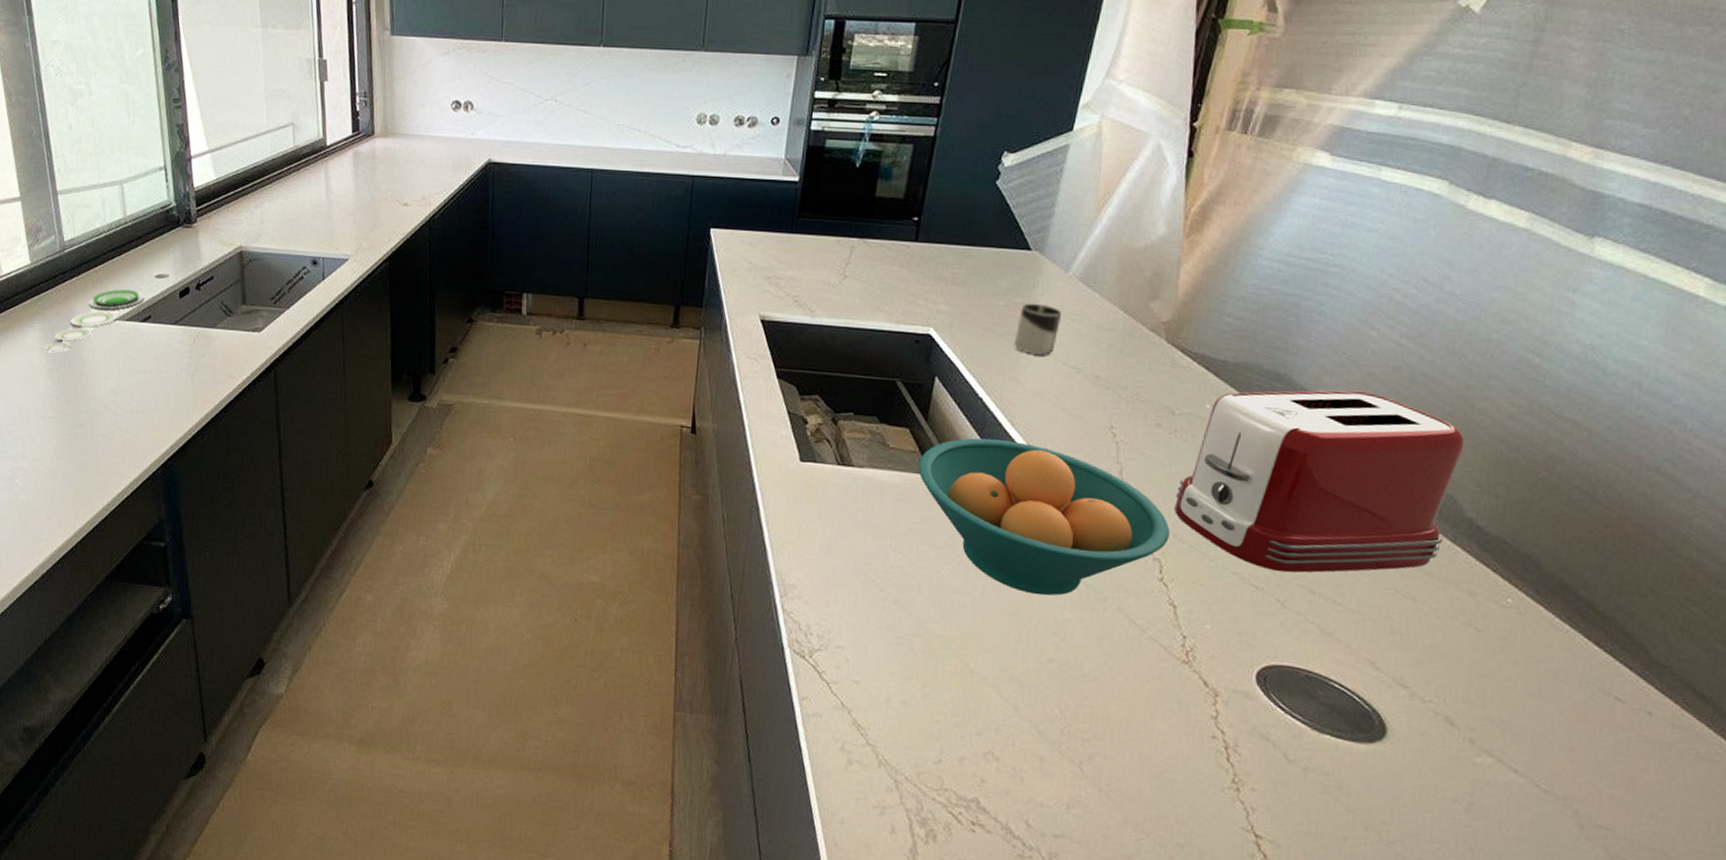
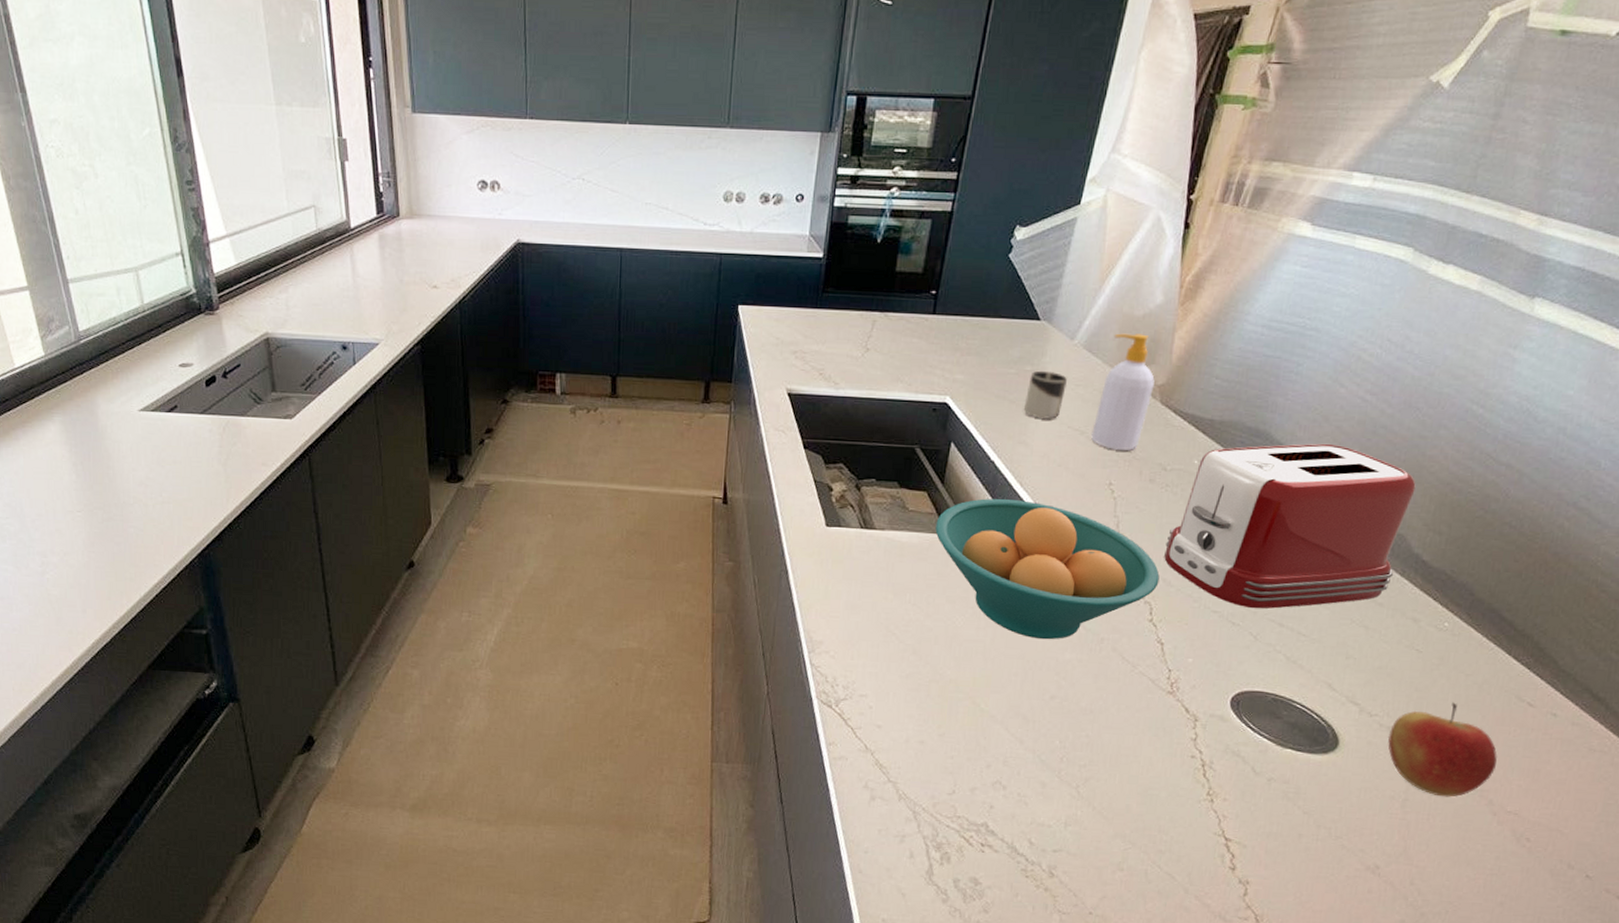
plate: present [44,289,143,352] -> none [66,379,168,445]
soap bottle: none [1089,266,1159,393] -> present [1091,333,1155,452]
apple: none [1445,691,1581,804] -> present [1387,702,1497,797]

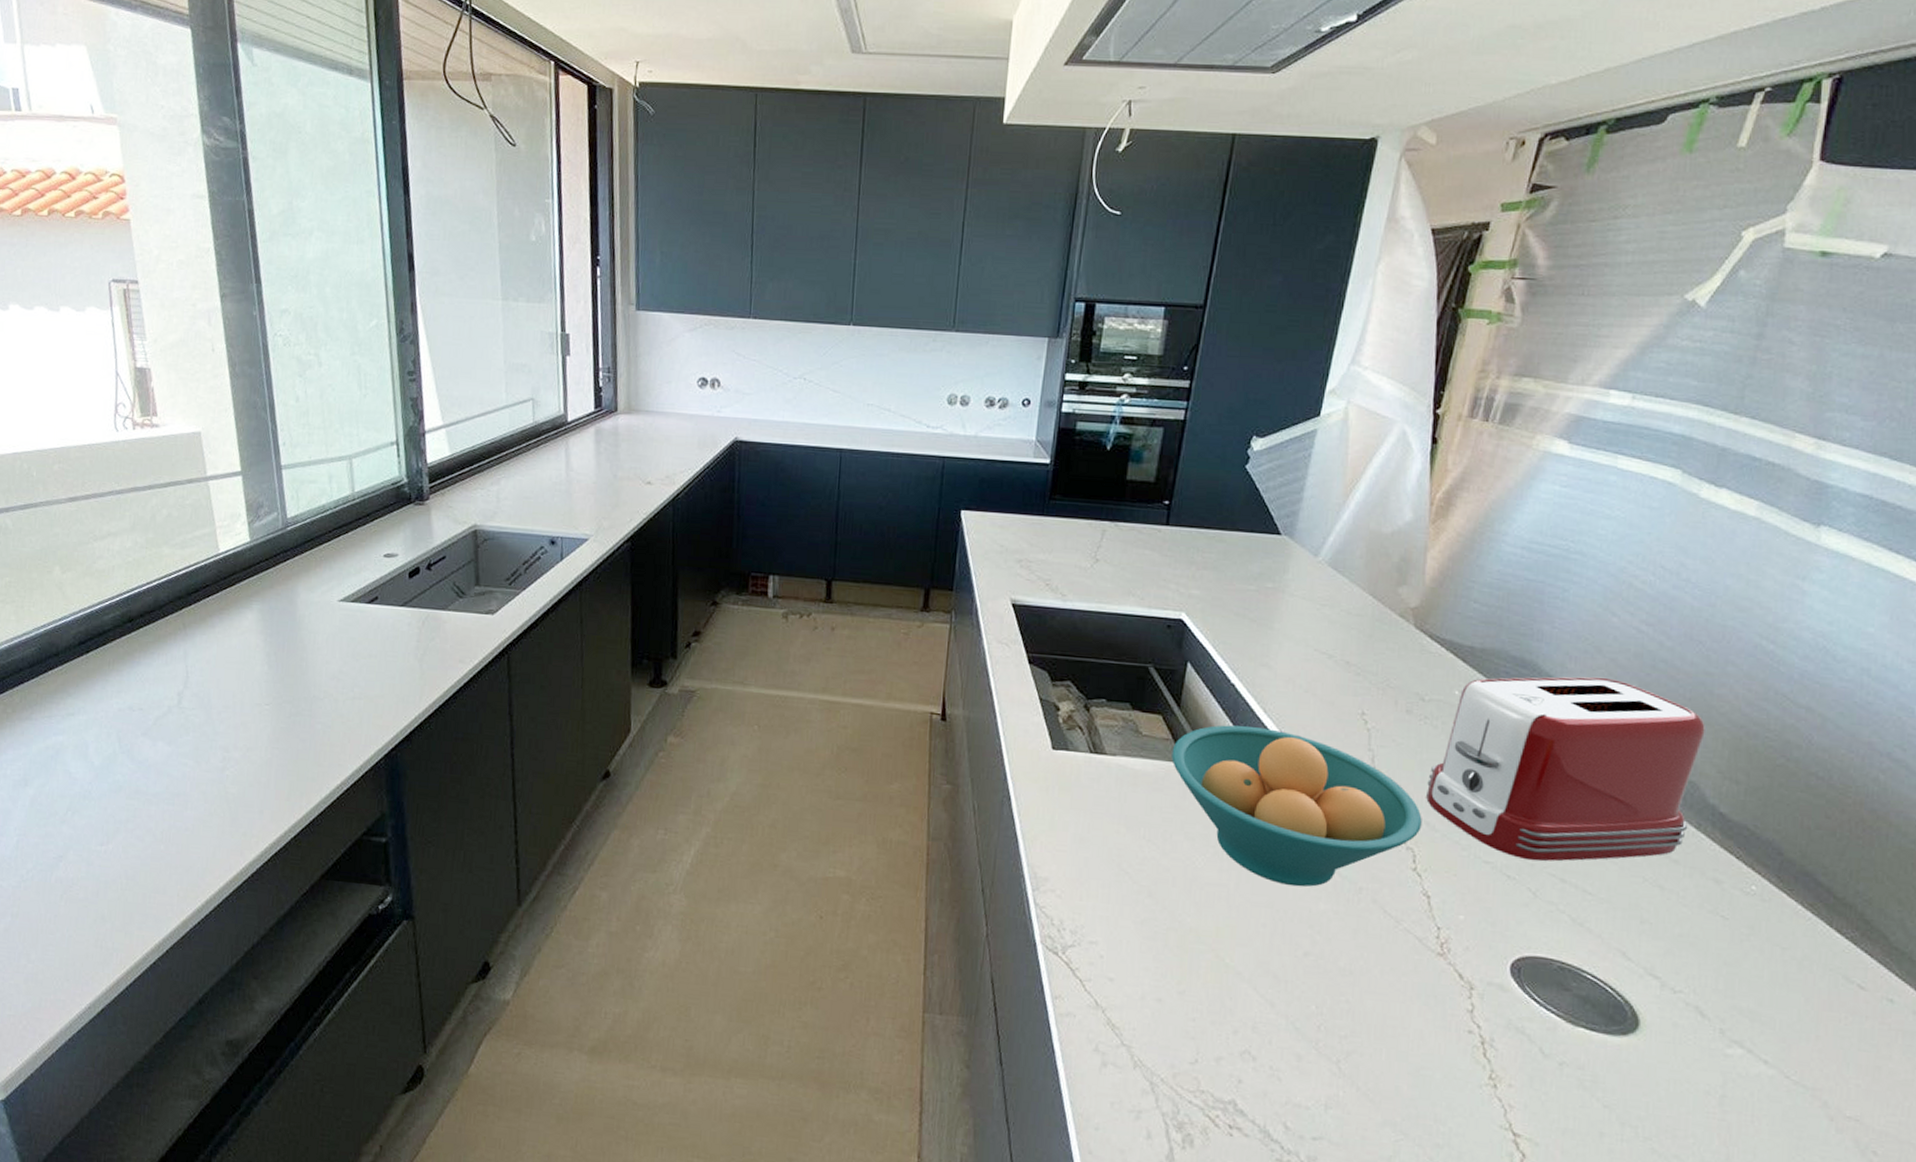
cup: present [1023,370,1067,420] -> none [1265,588,1312,641]
soap bottle: present [1091,333,1155,452] -> none [1340,551,1407,679]
apple: present [1387,702,1497,797] -> none [1696,980,1828,1096]

